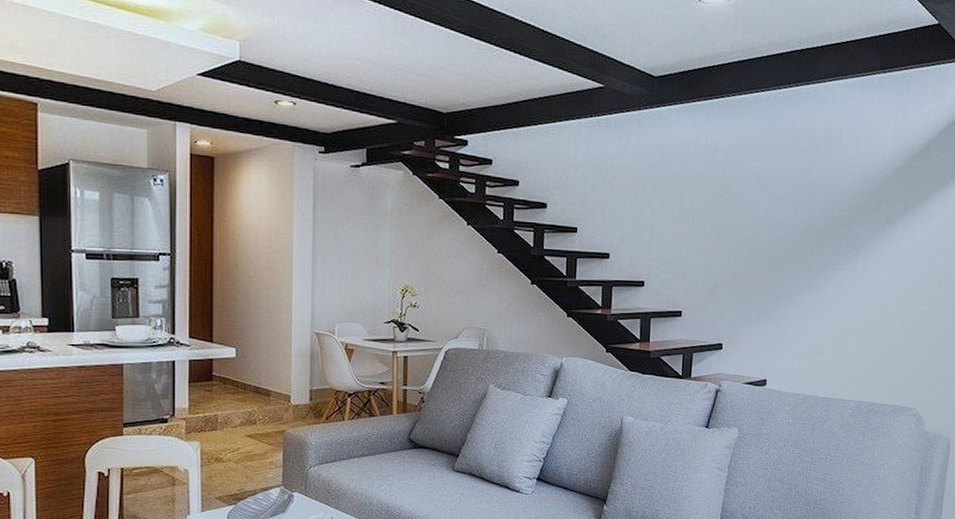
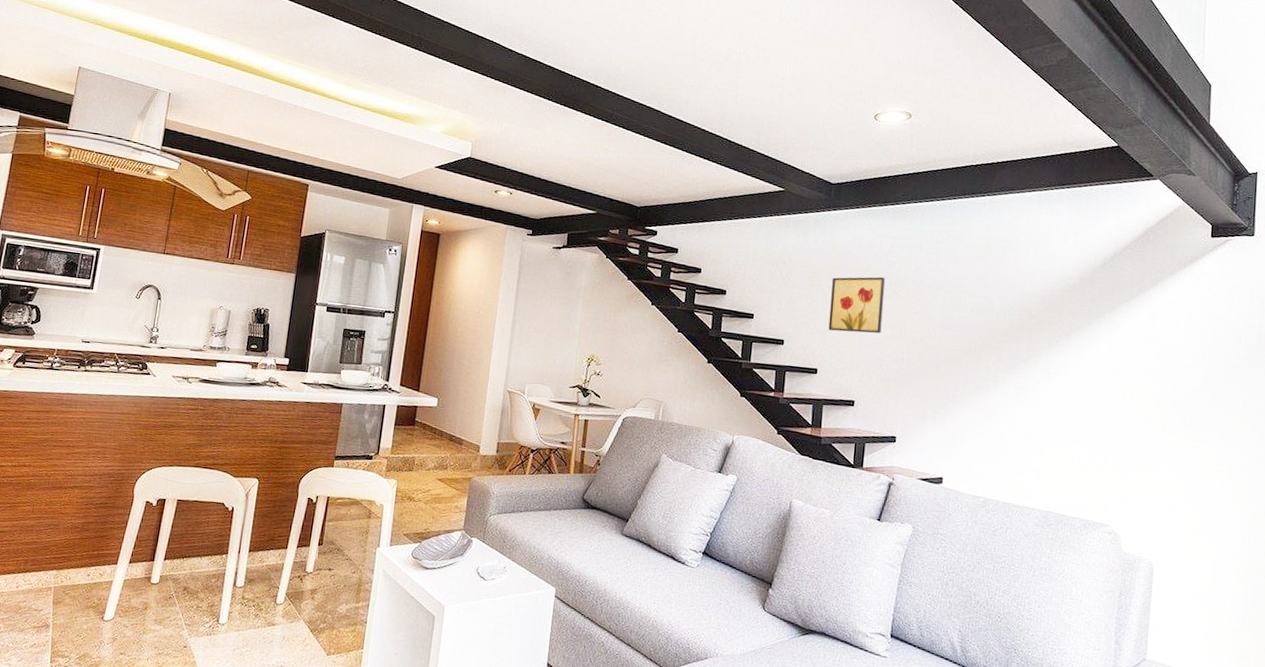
wall art: none [654,178,711,240] -> present [828,276,885,334]

